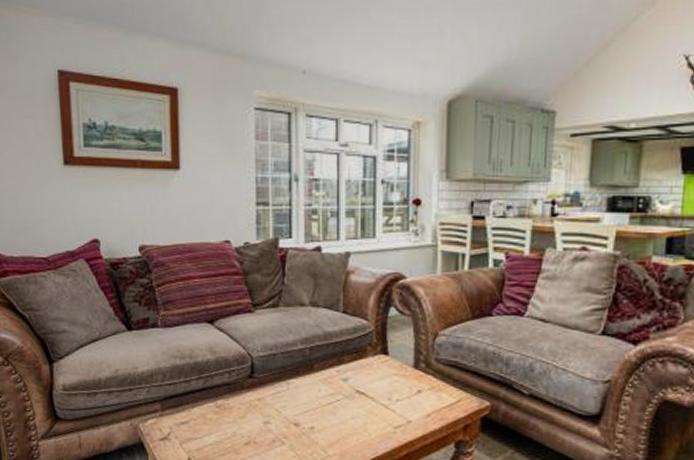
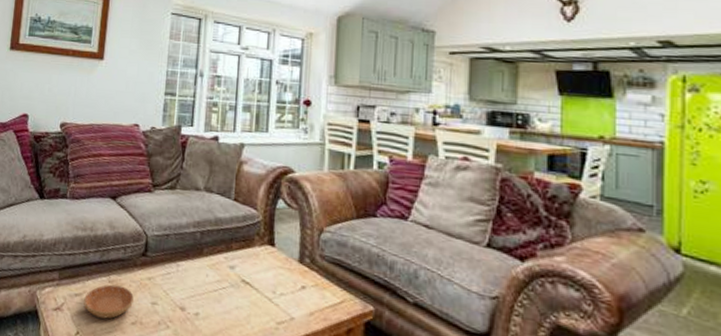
saucer: none [191,409,244,443] -> present [83,284,134,319]

